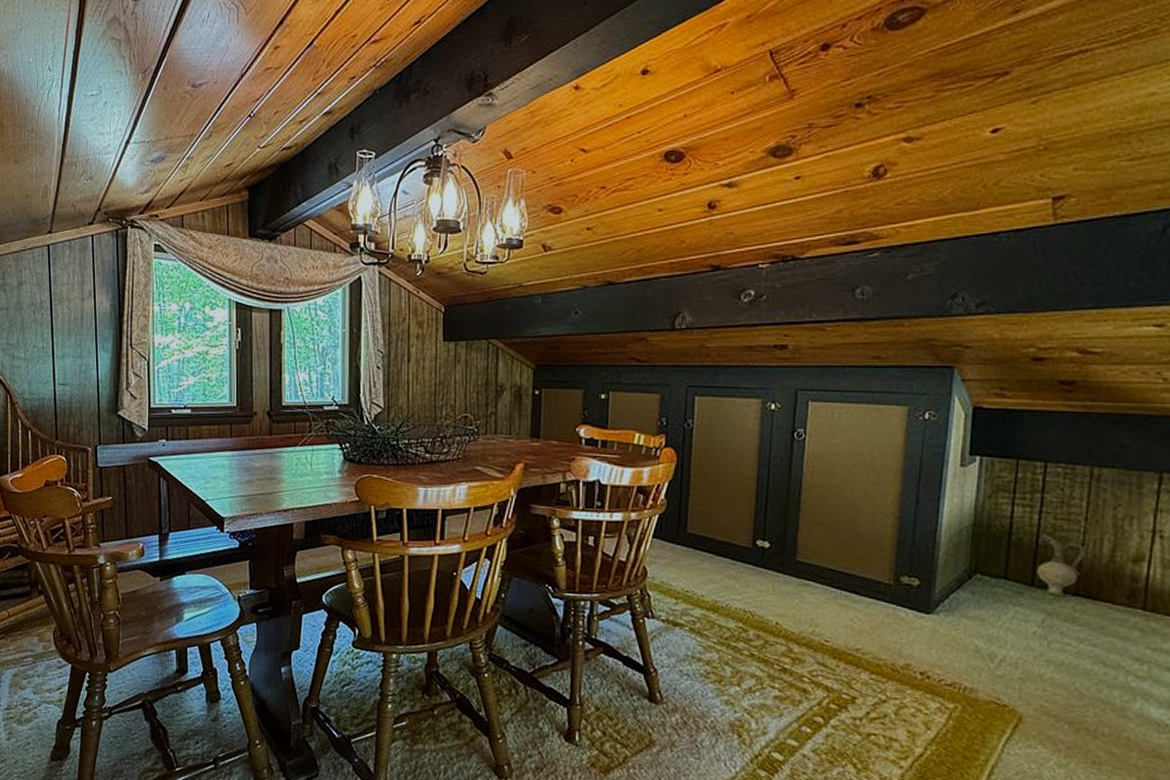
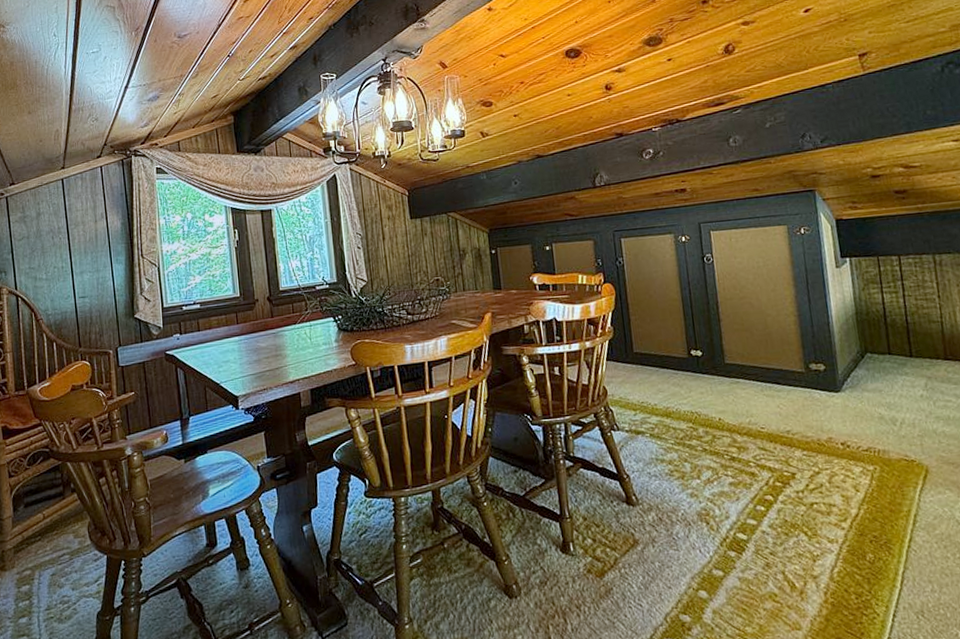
ceramic jug: present [1036,534,1086,596] -> none [908,313,946,362]

